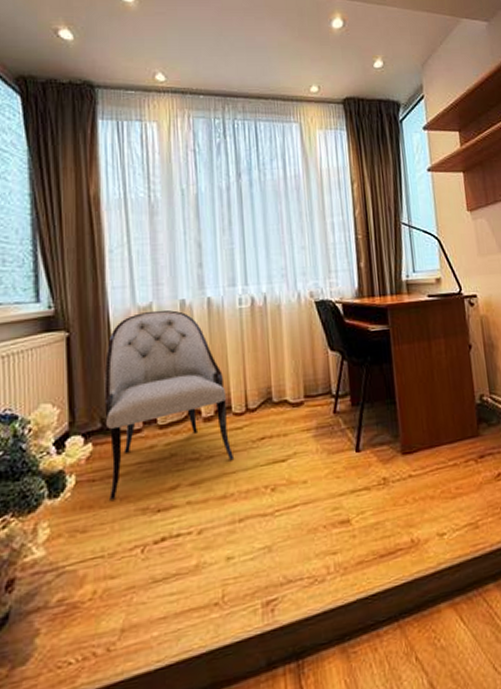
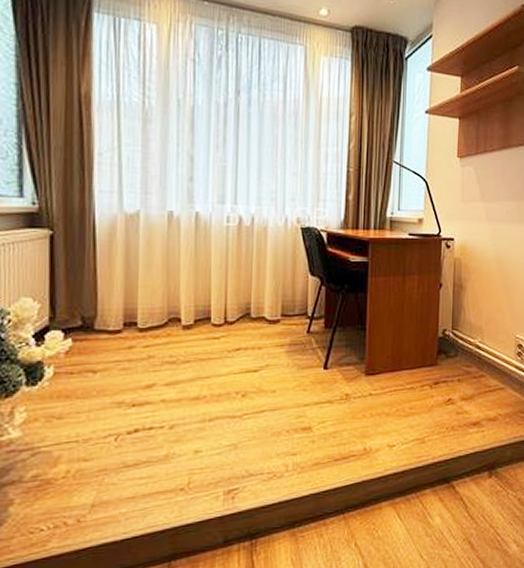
armchair: present [104,310,235,500] -> none [86,218,210,392]

